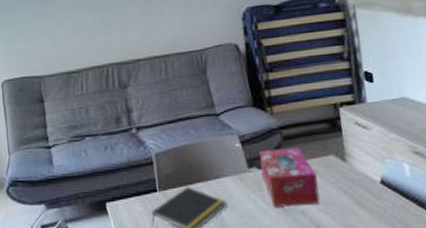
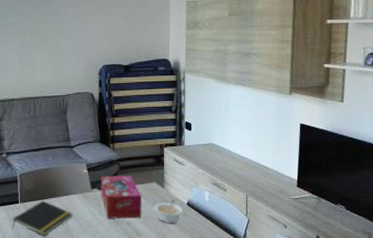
legume: none [335,175,377,211] -> present [154,198,183,224]

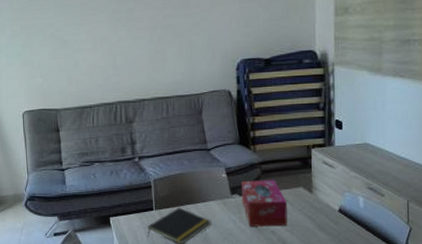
legume: present [154,198,183,224] -> none [301,205,334,233]

